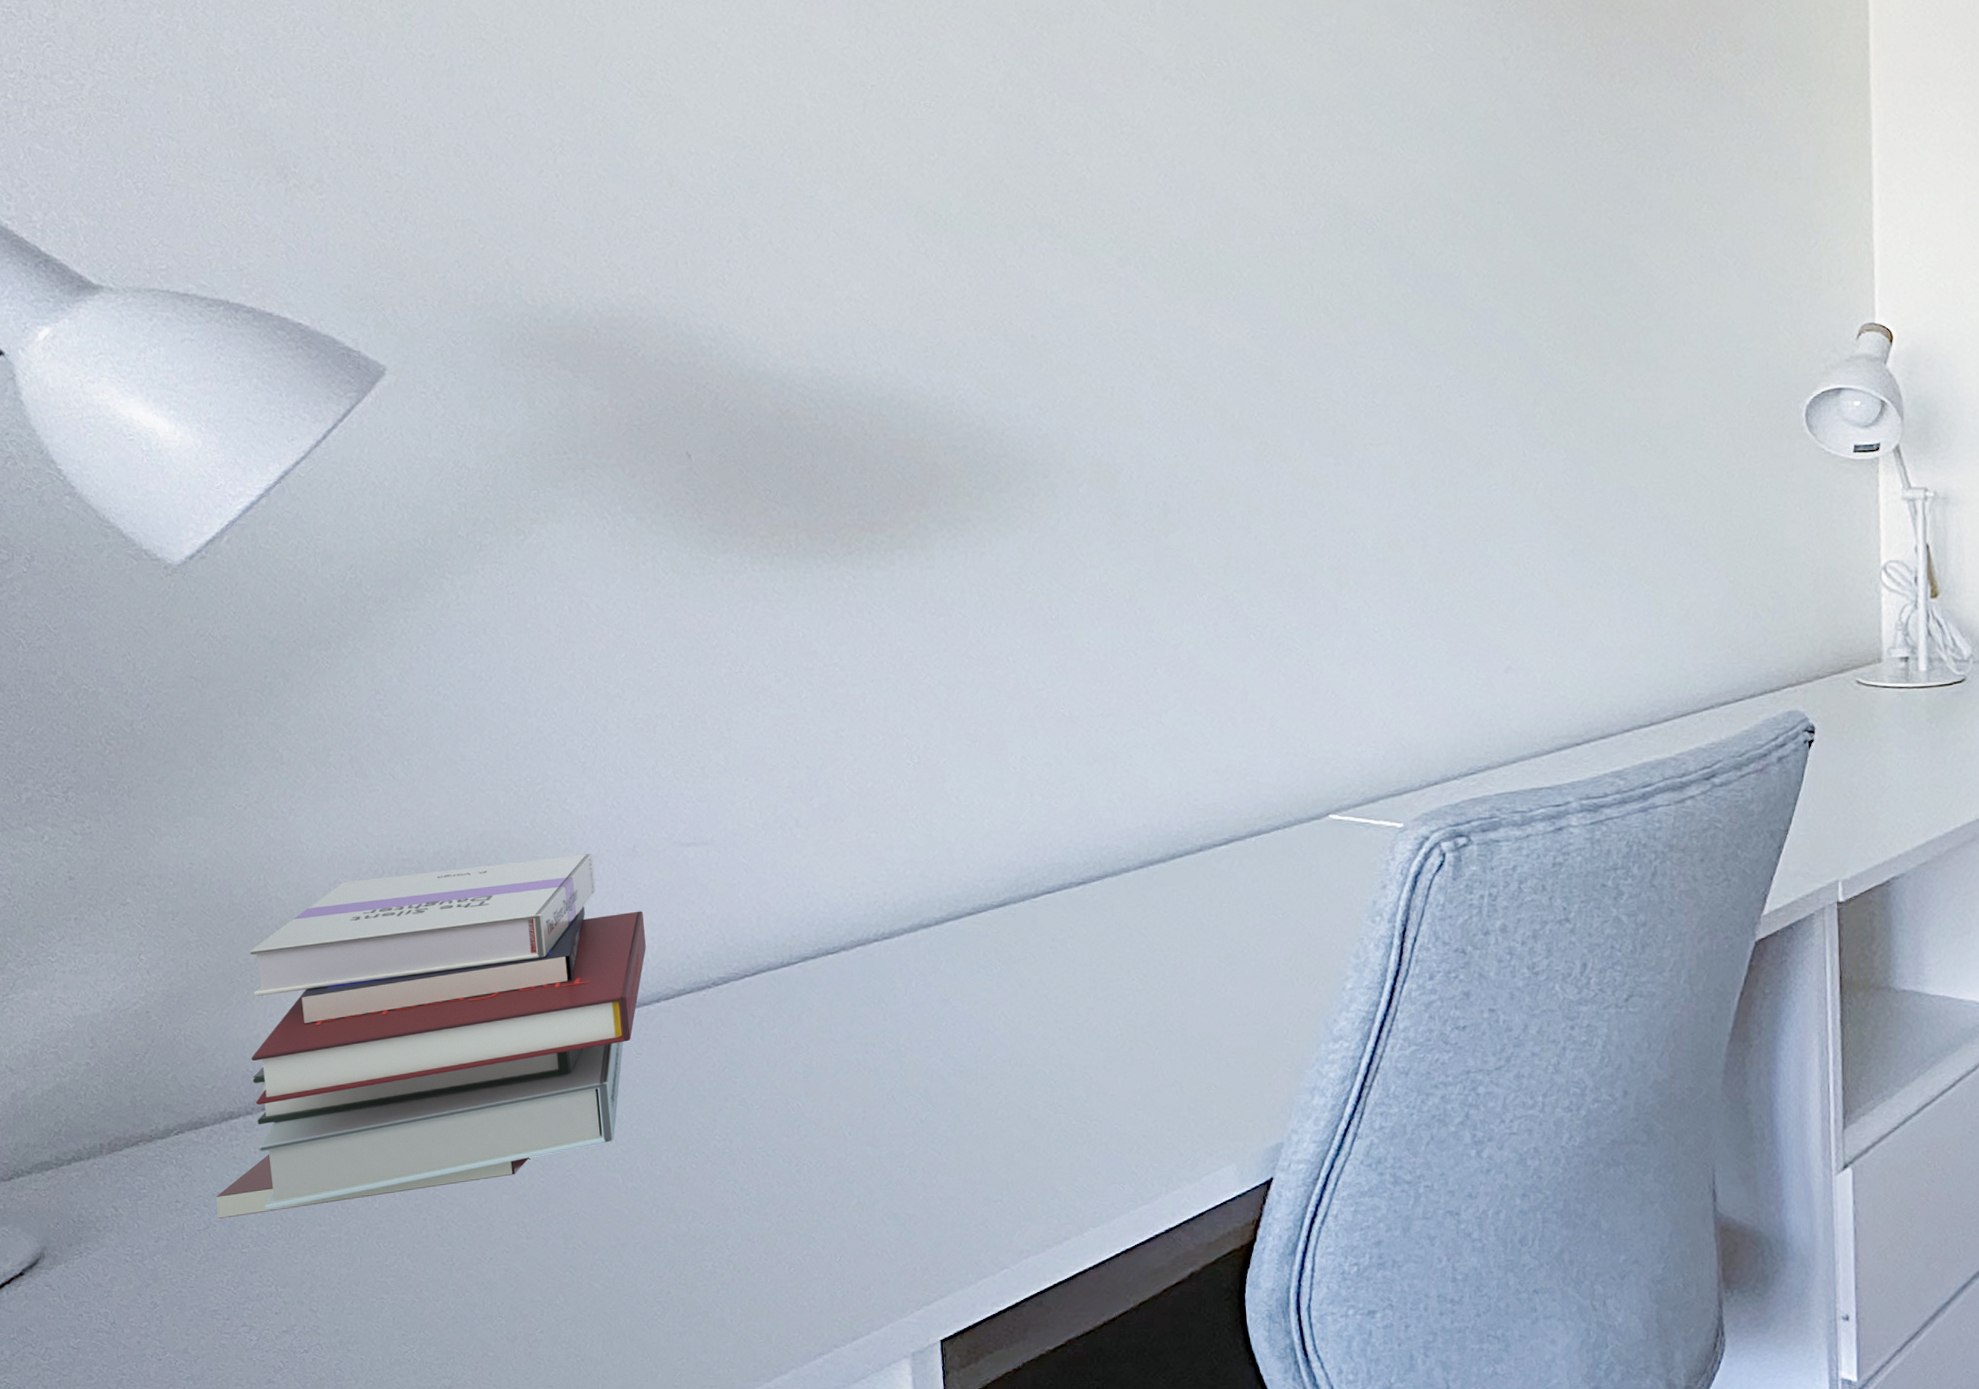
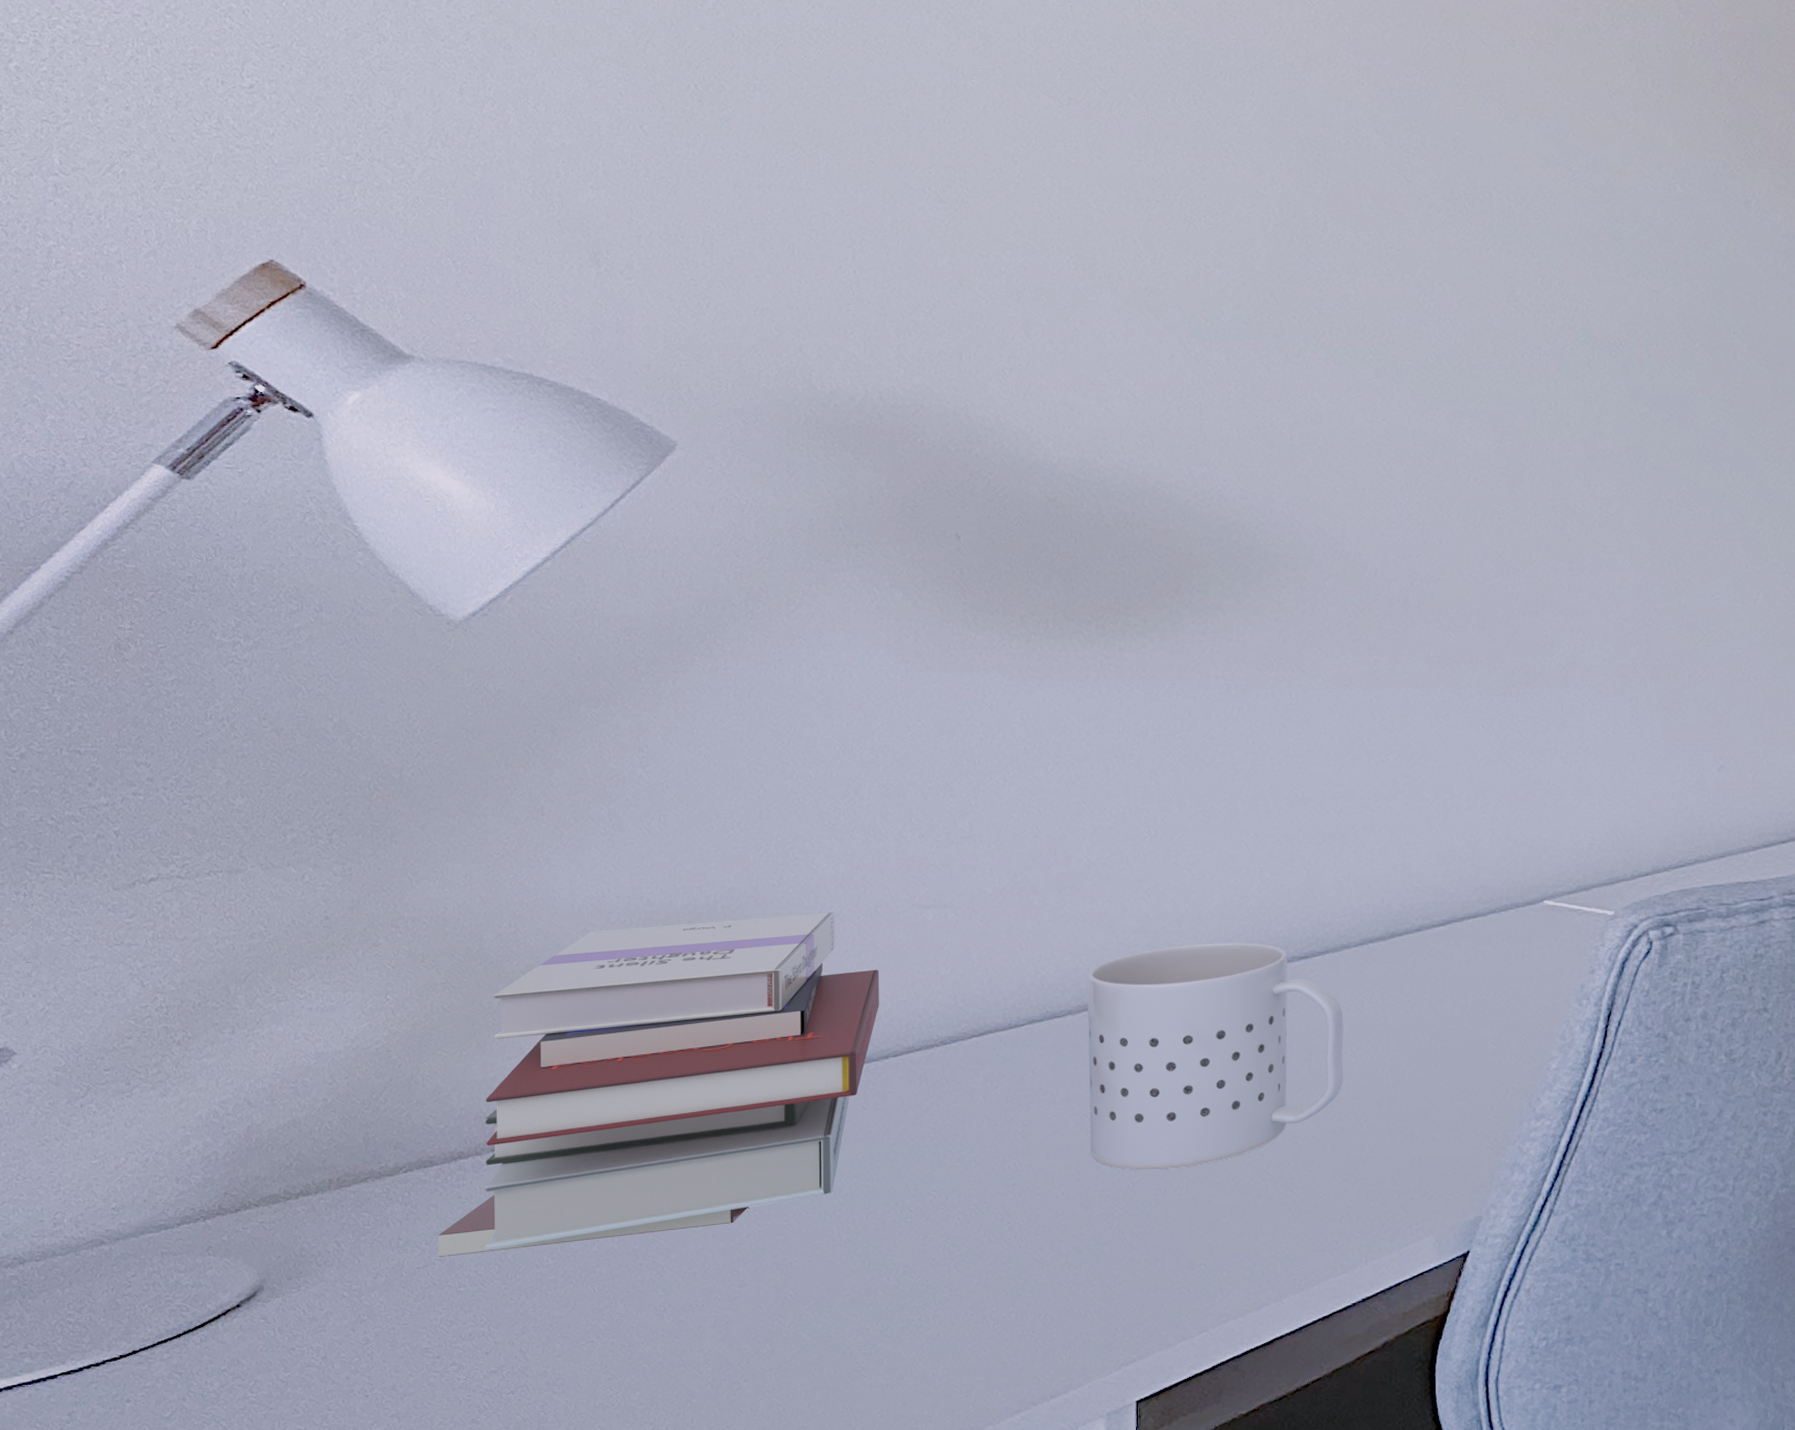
mug: none [858,869,1132,1107] -> present [1087,942,1344,1170]

